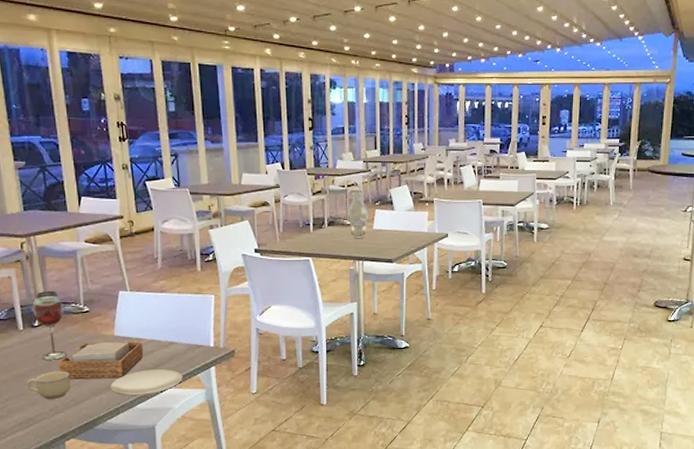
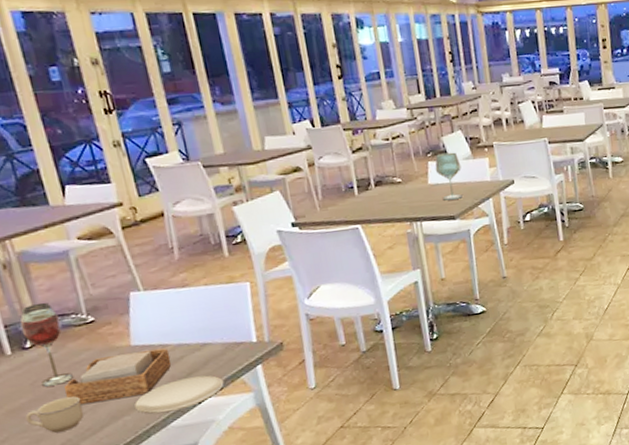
vase: present [347,190,369,239] -> none [395,142,422,198]
wine glass: none [381,203,403,245] -> present [435,152,463,201]

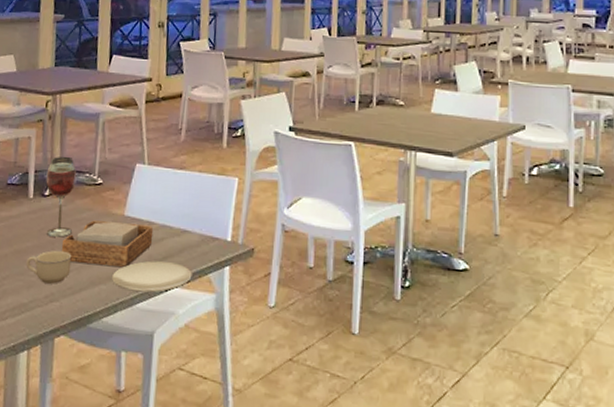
wine glass: present [435,152,463,201] -> none [441,82,469,135]

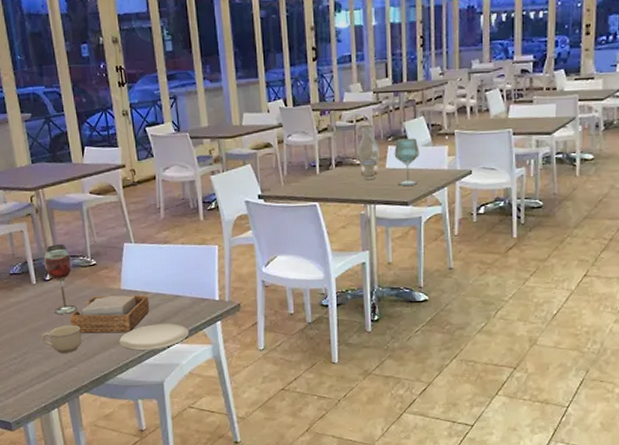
vase: none [400,64,427,124] -> present [356,125,381,180]
wine glass: none [441,82,469,135] -> present [394,138,420,186]

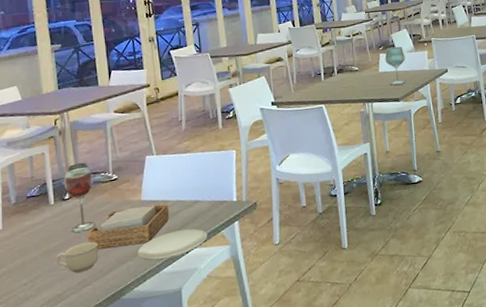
vase: present [356,125,381,180] -> none [354,38,374,83]

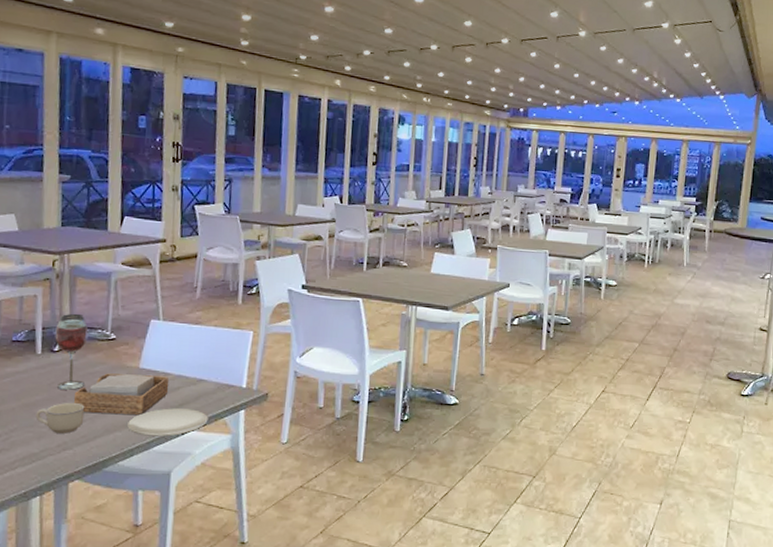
wine glass: present [385,46,406,85] -> none [439,247,464,292]

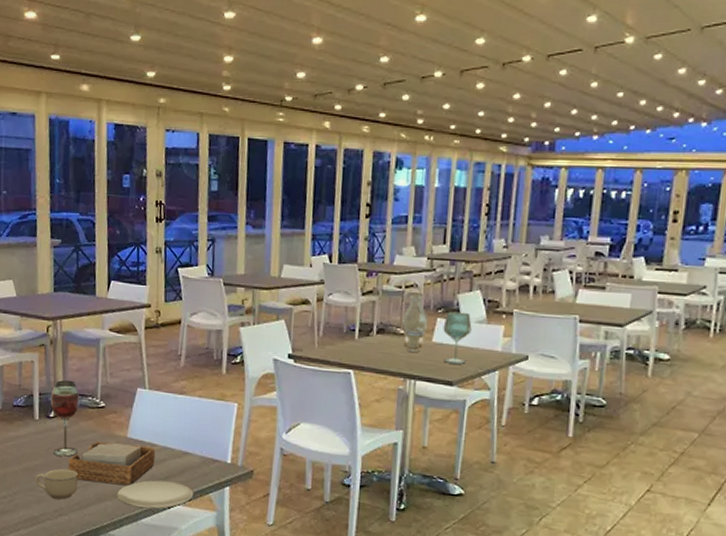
vase: none [404,230,427,283] -> present [401,292,429,353]
wine glass: none [439,247,464,292] -> present [443,311,472,364]

